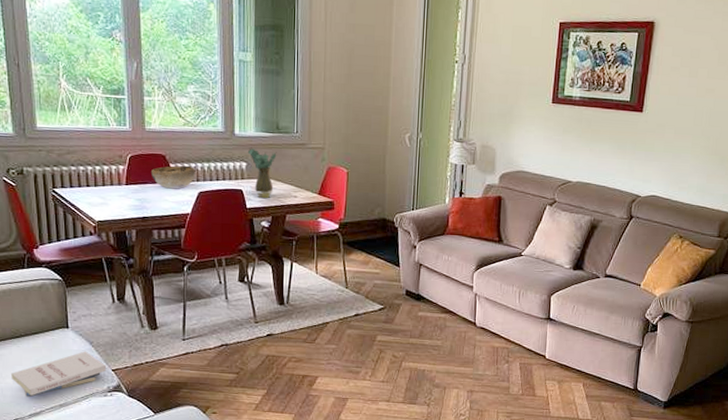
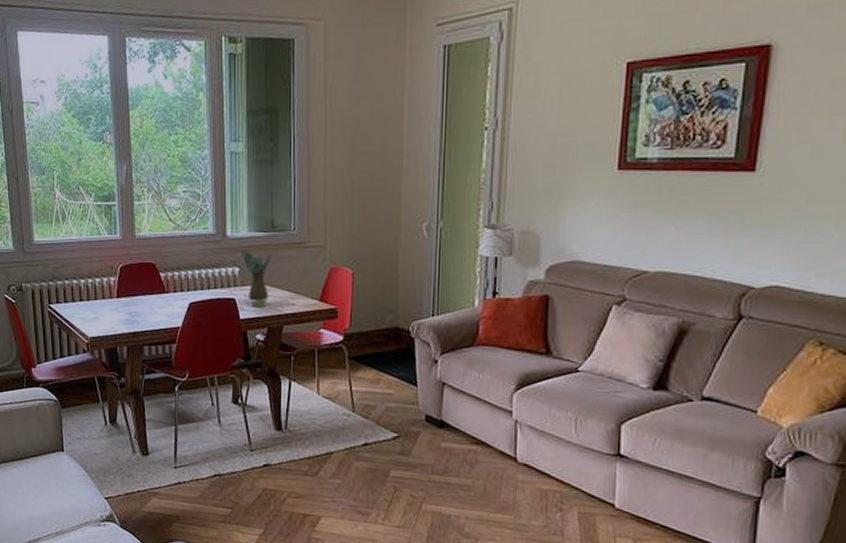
books: present [11,351,107,397] -> none [12,476,100,522]
decorative bowl: present [150,165,196,190] -> none [141,274,186,302]

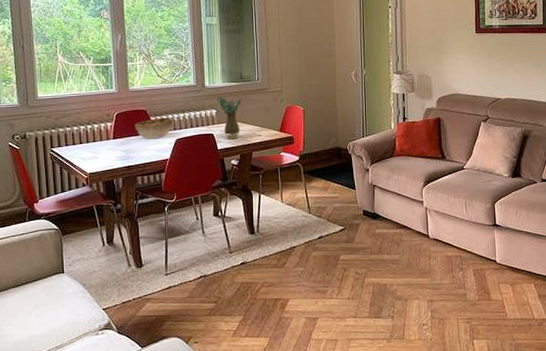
decorative bowl: none [141,274,186,302] -> present [134,117,173,140]

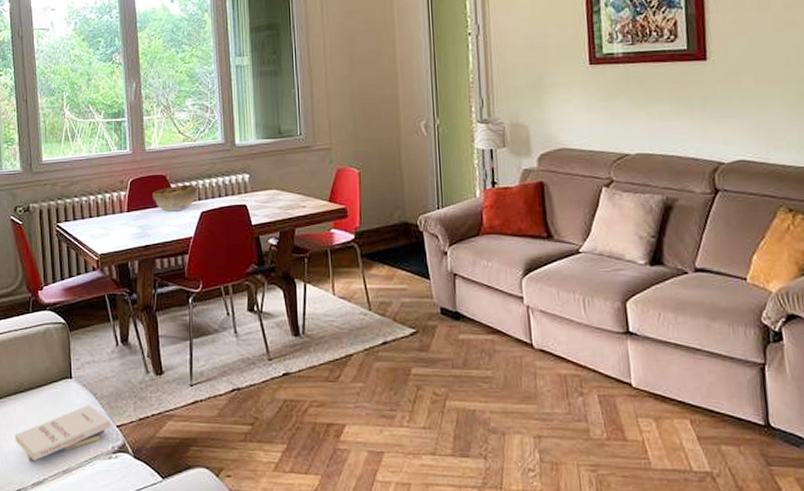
books: none [13,293,98,341] -> present [15,404,111,462]
vase: present [216,96,242,140] -> none [249,156,281,213]

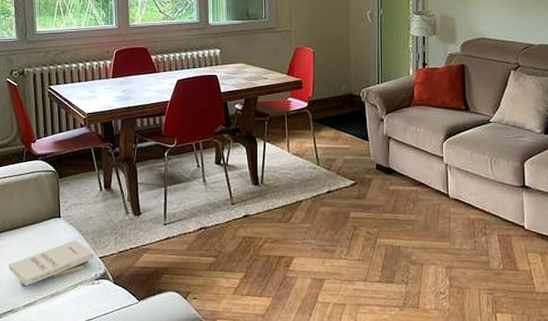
decorative bowl: present [151,184,197,213] -> none [134,56,174,80]

